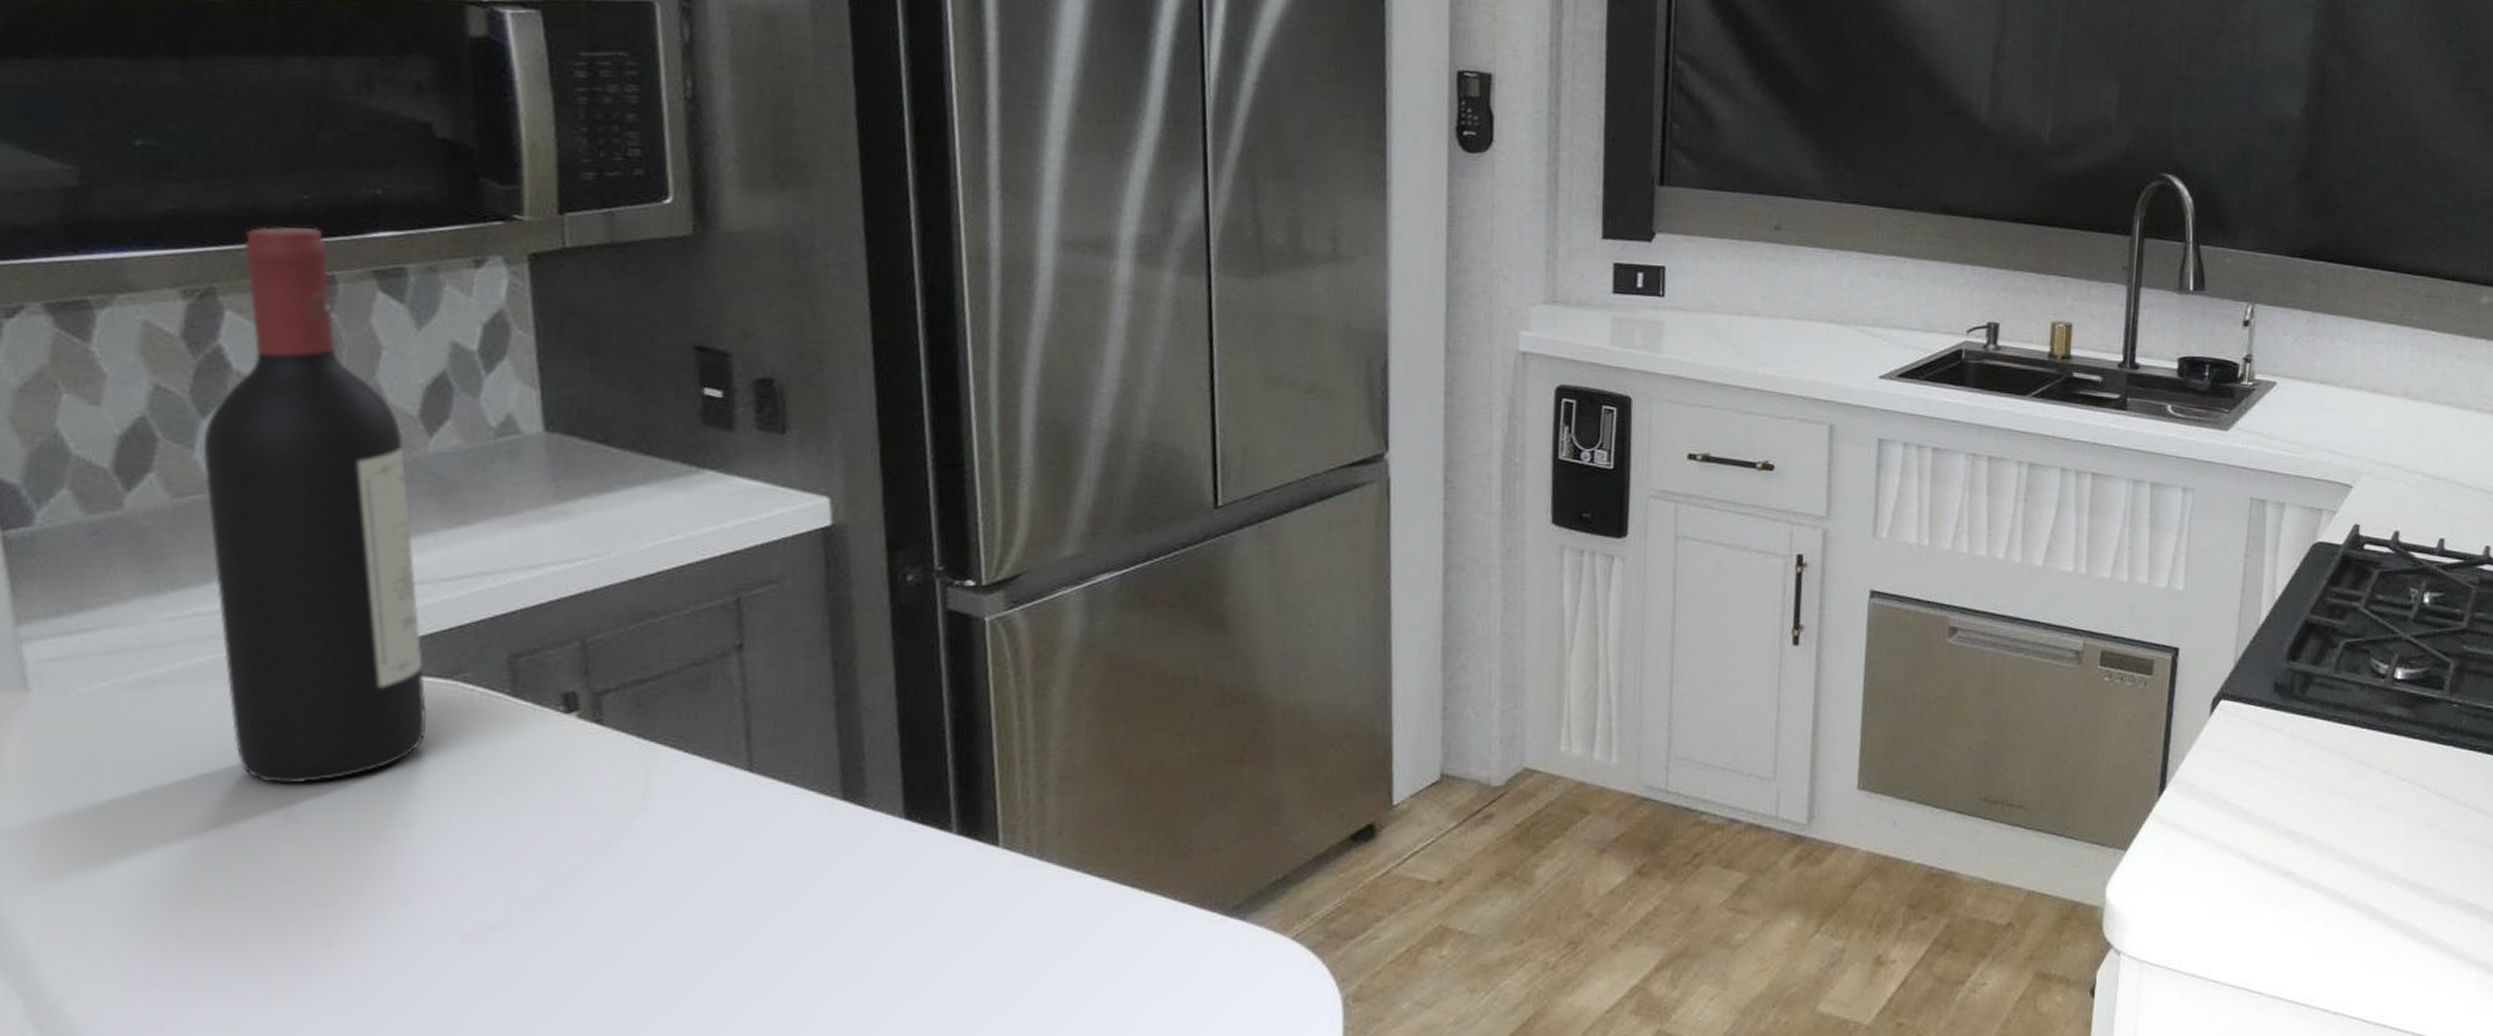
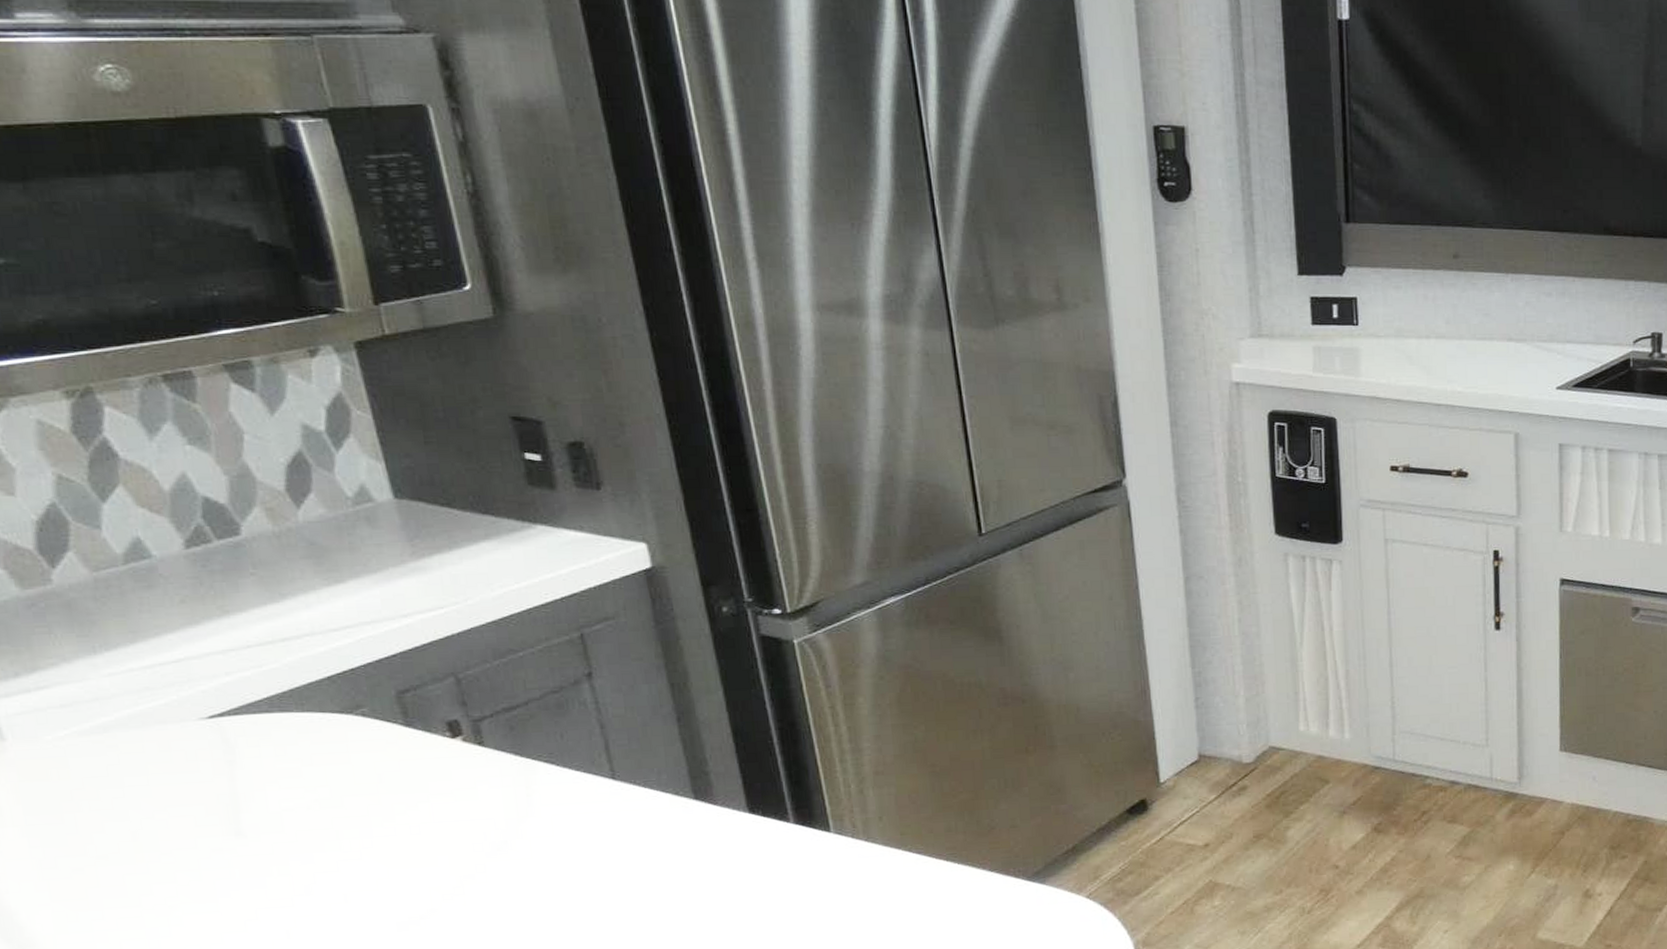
wine bottle: present [203,227,428,784] -> none [106,330,340,808]

